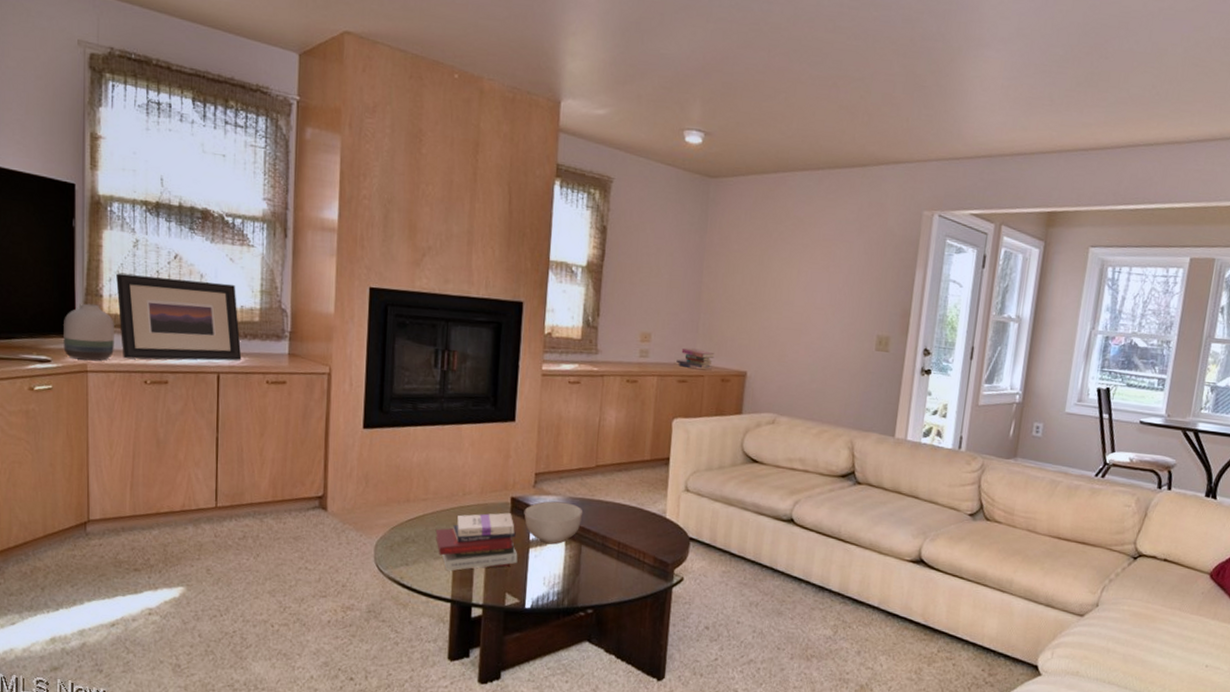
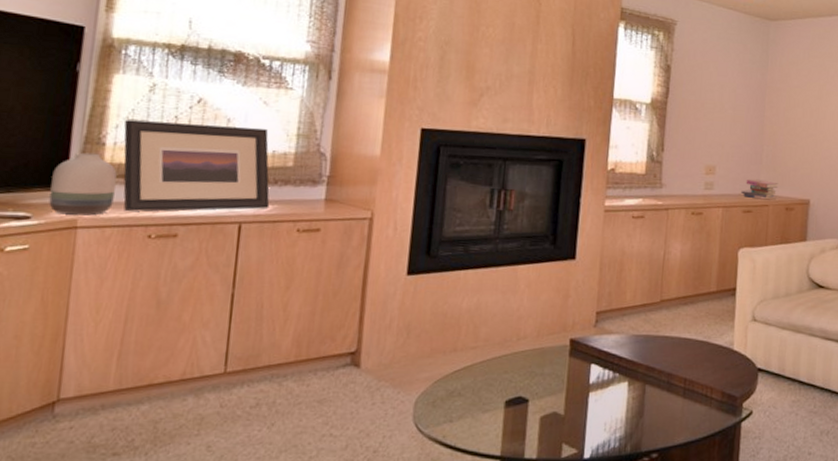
books: present [435,512,518,571] -> none [485,356,577,425]
bowl: present [524,501,583,544] -> none [583,340,648,386]

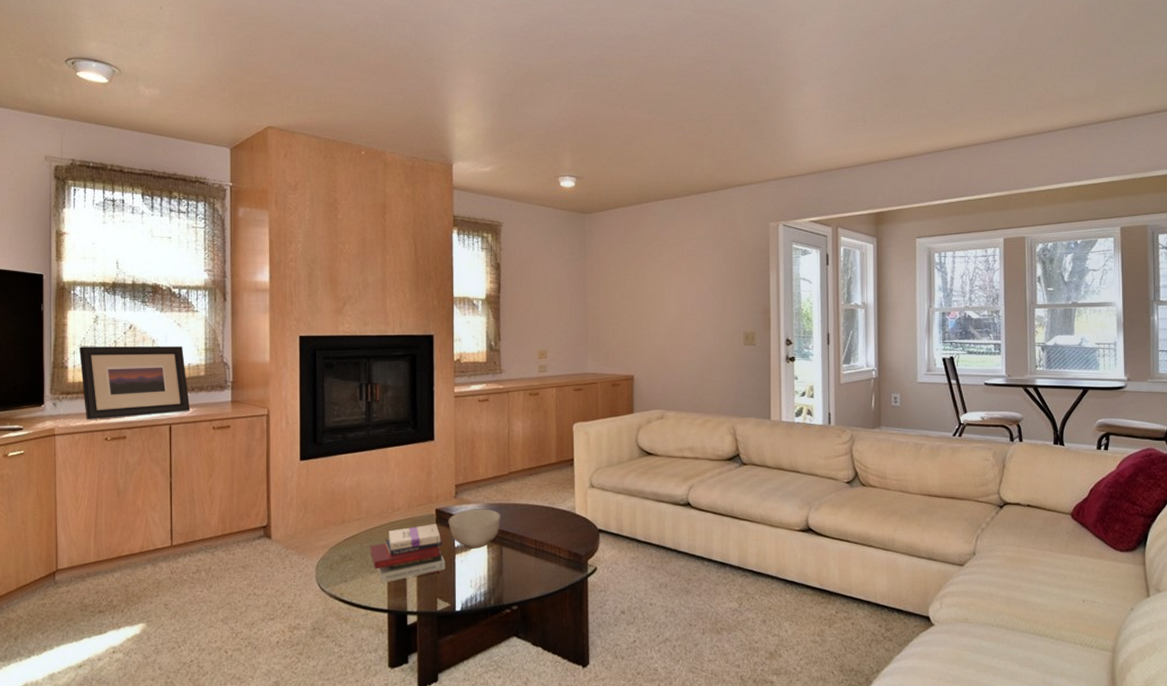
vase: present [49,152,117,216] -> none [34,375,78,425]
books: none [485,356,577,425] -> present [370,524,446,583]
bowl: none [583,340,648,386] -> present [448,509,501,549]
books: present [741,179,778,201] -> none [571,360,604,379]

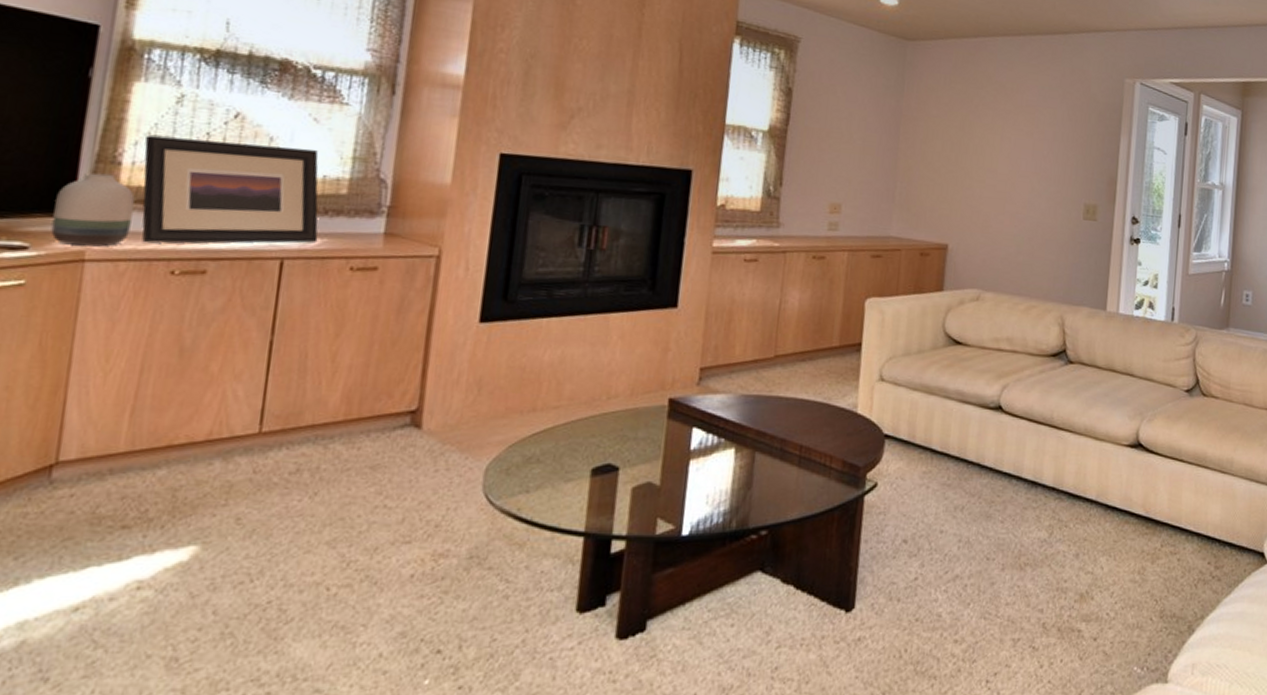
vase: none [34,375,78,425] -> present [50,172,135,247]
books: present [370,524,446,583] -> none [568,418,675,496]
bowl: present [448,509,501,549] -> none [684,400,758,453]

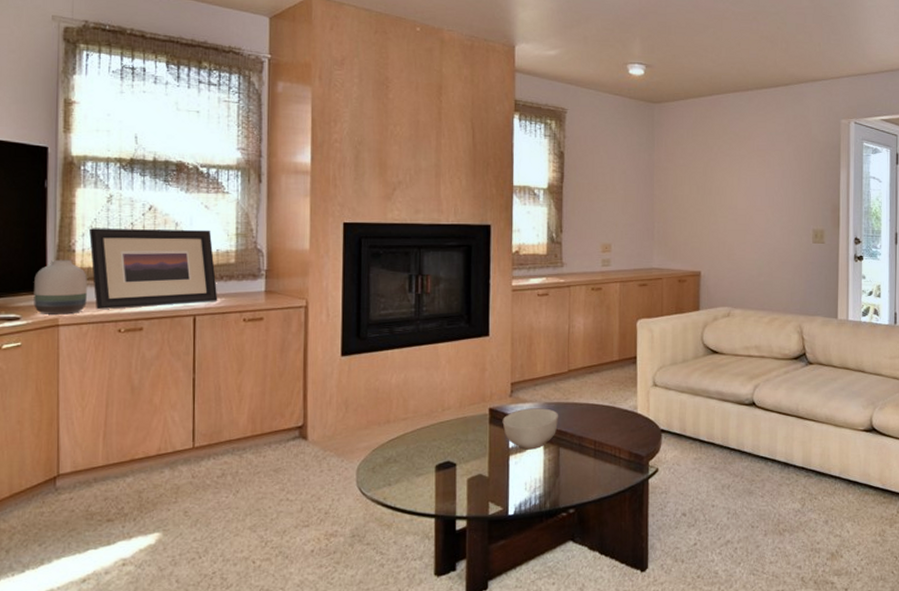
bowl: none [684,400,758,453] -> present [502,408,559,450]

